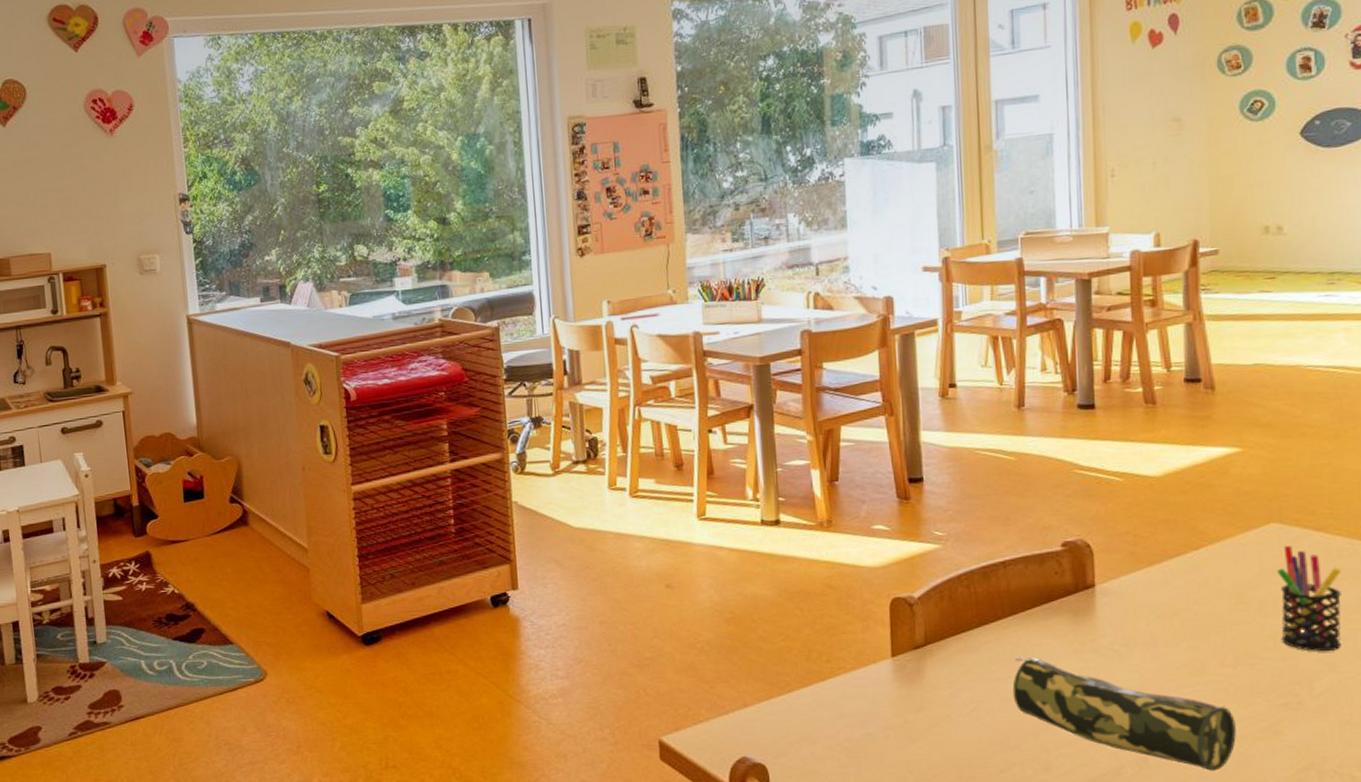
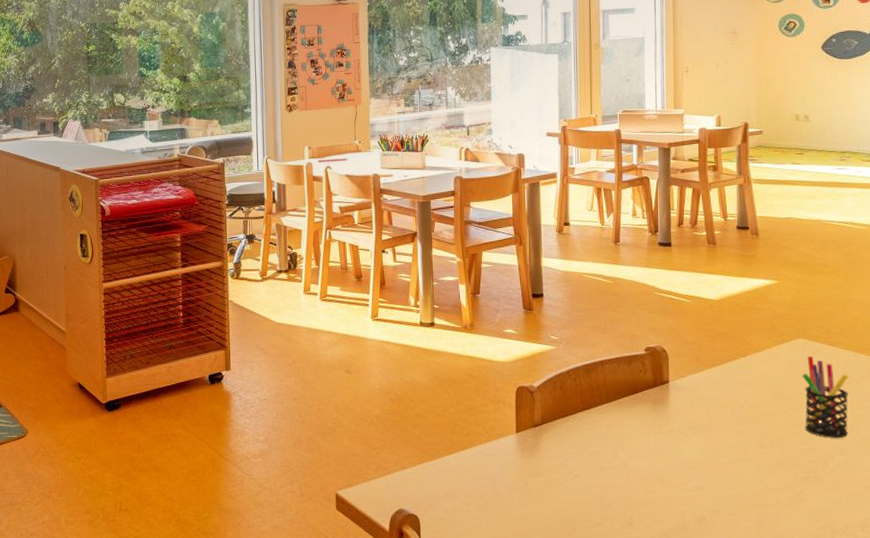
pencil case: present [1012,657,1236,771] -> none [606,436,771,528]

